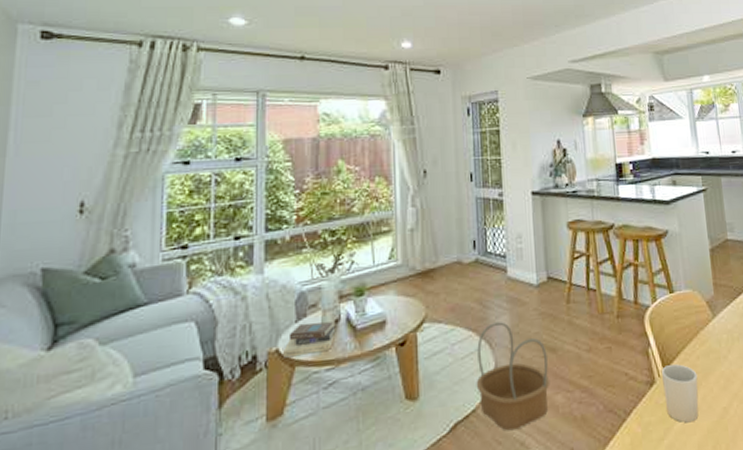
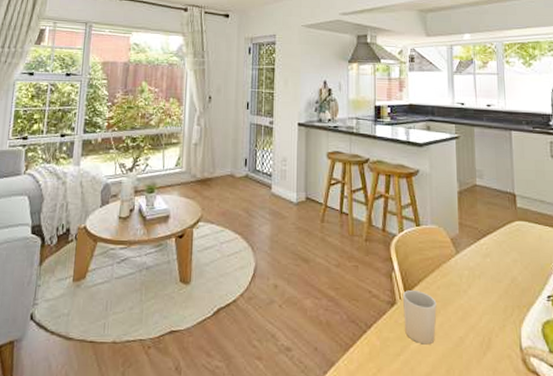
books: present [283,322,336,358] -> none [89,208,130,234]
basket: present [476,322,550,431] -> none [238,230,301,323]

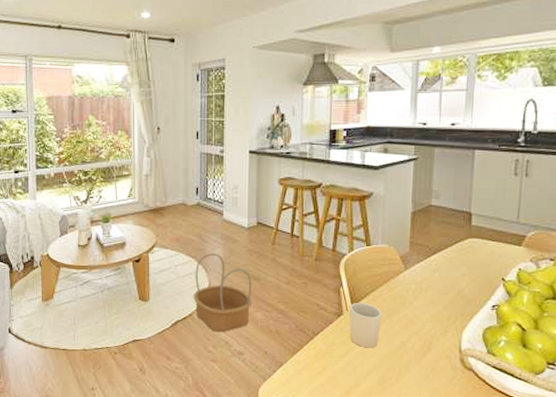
basket: none [238,230,301,323] -> present [193,253,253,333]

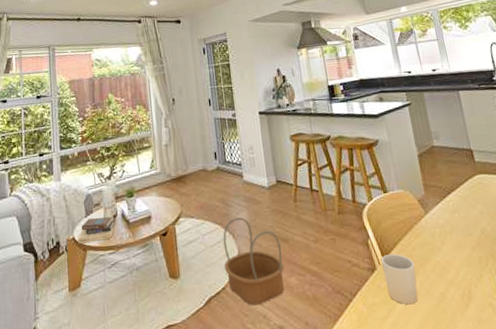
books: none [52,238,89,261] -> present [78,217,115,244]

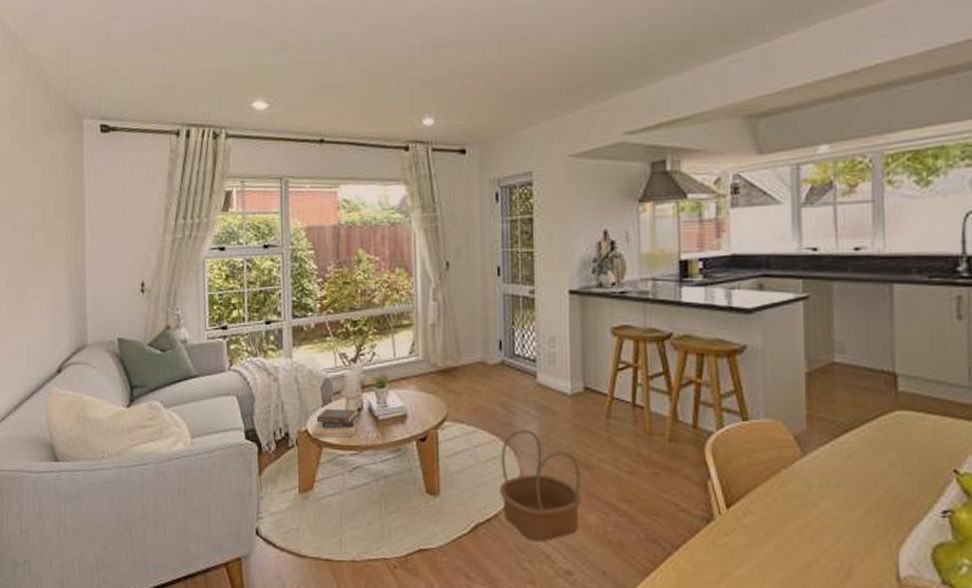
mug: present [381,254,418,305] -> none [724,503,773,571]

